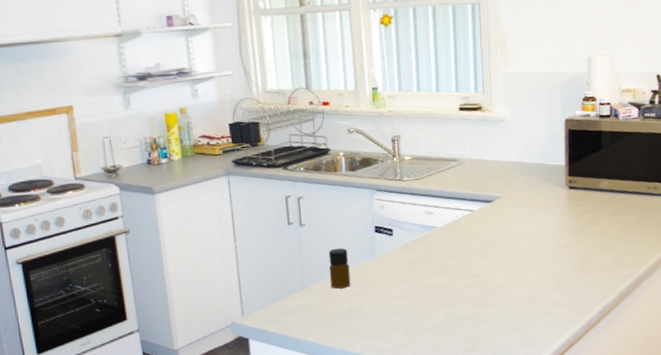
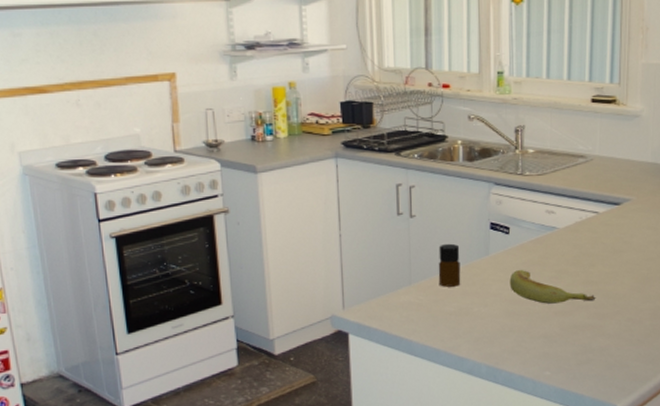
banana: none [396,267,477,298] -> present [509,269,596,304]

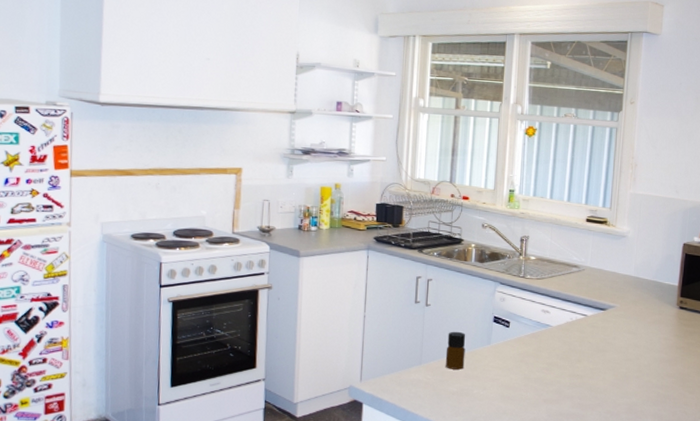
banana: present [509,269,596,304] -> none [506,359,581,392]

